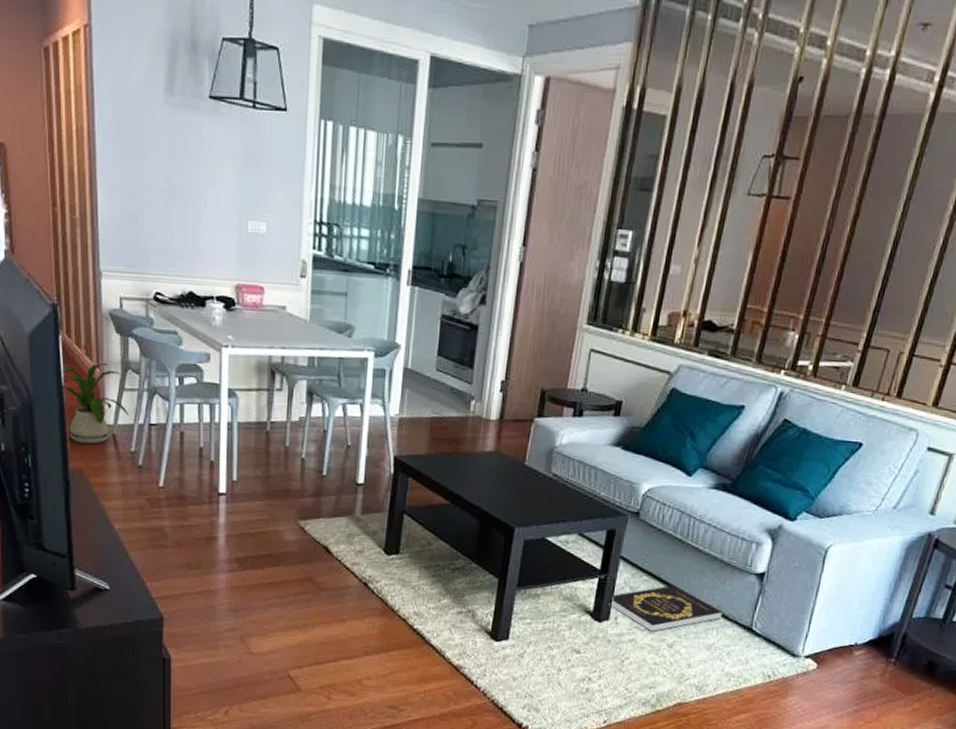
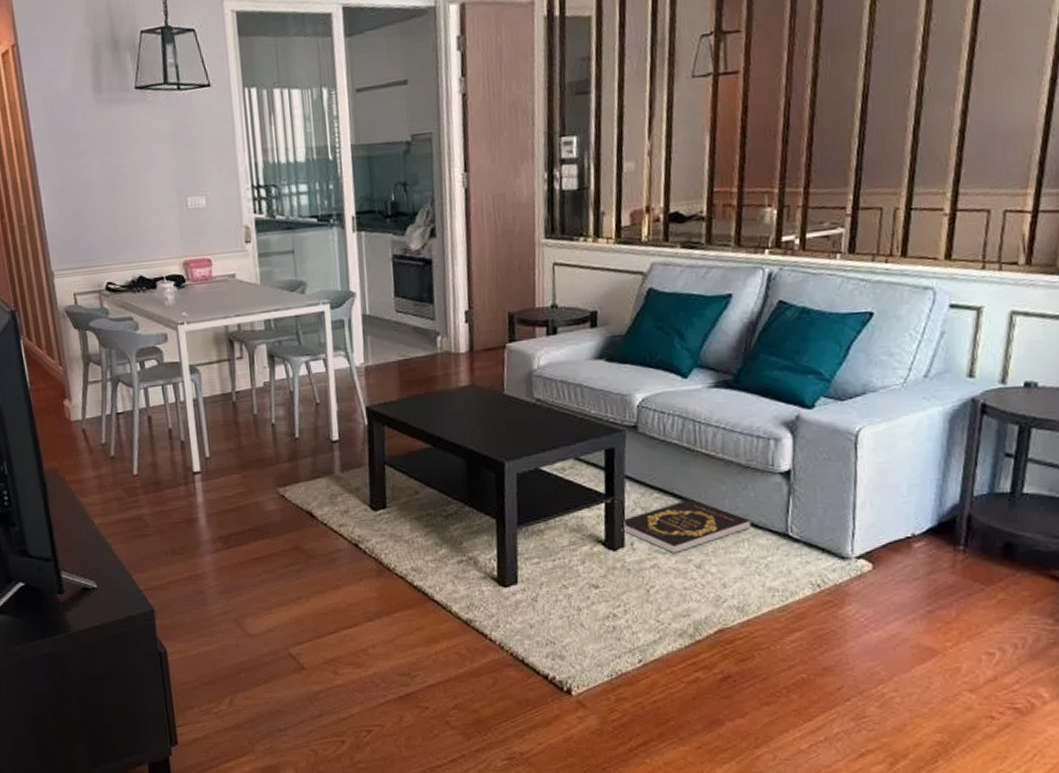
house plant: present [64,362,129,444] -> none [28,359,96,443]

